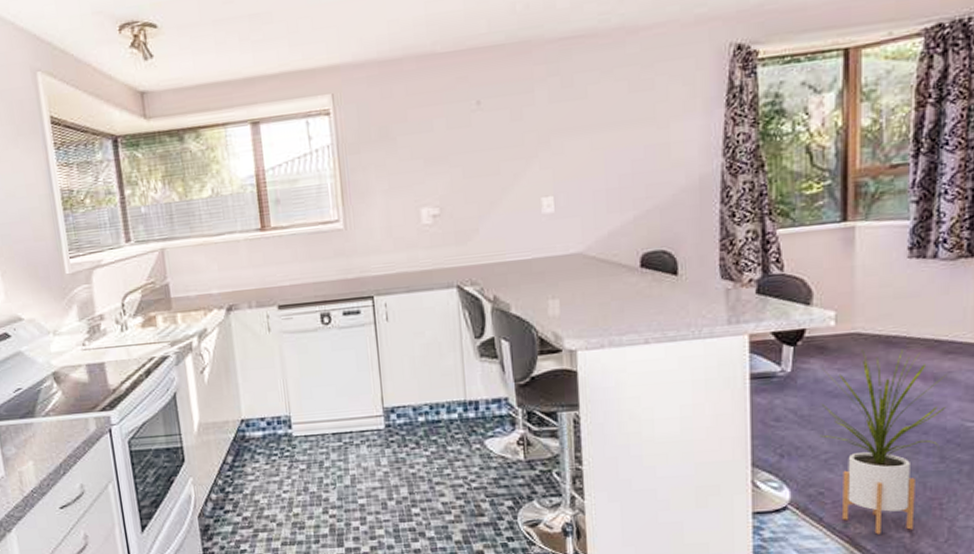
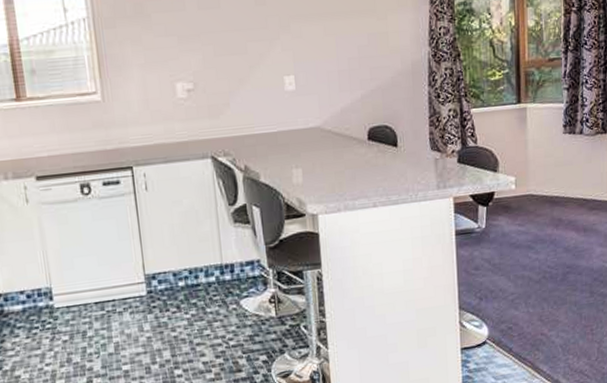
house plant: present [821,348,946,535] -> none [507,206,592,359]

